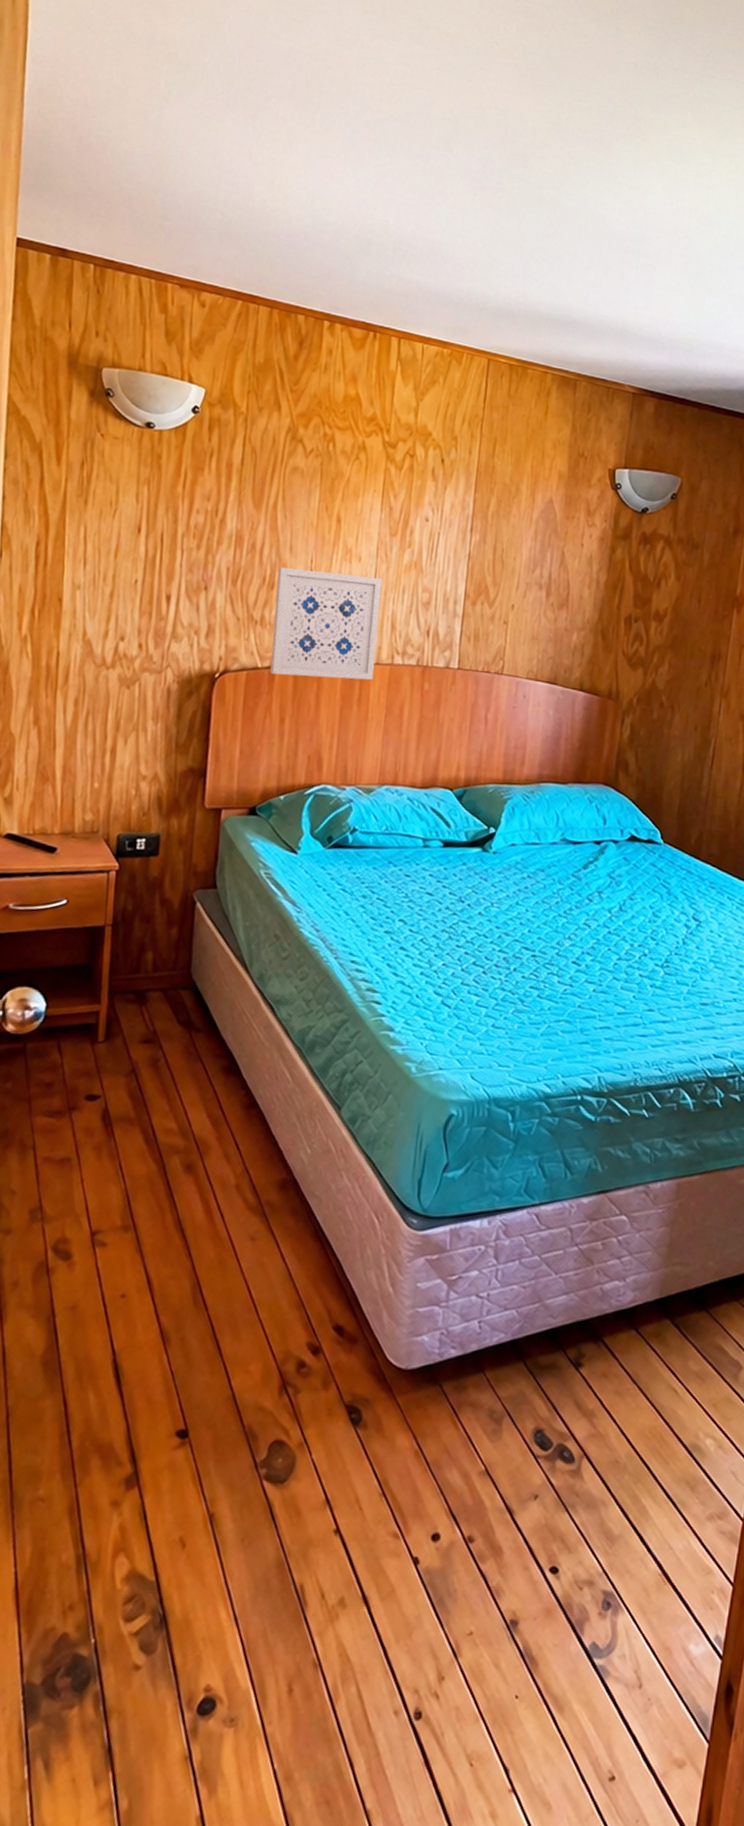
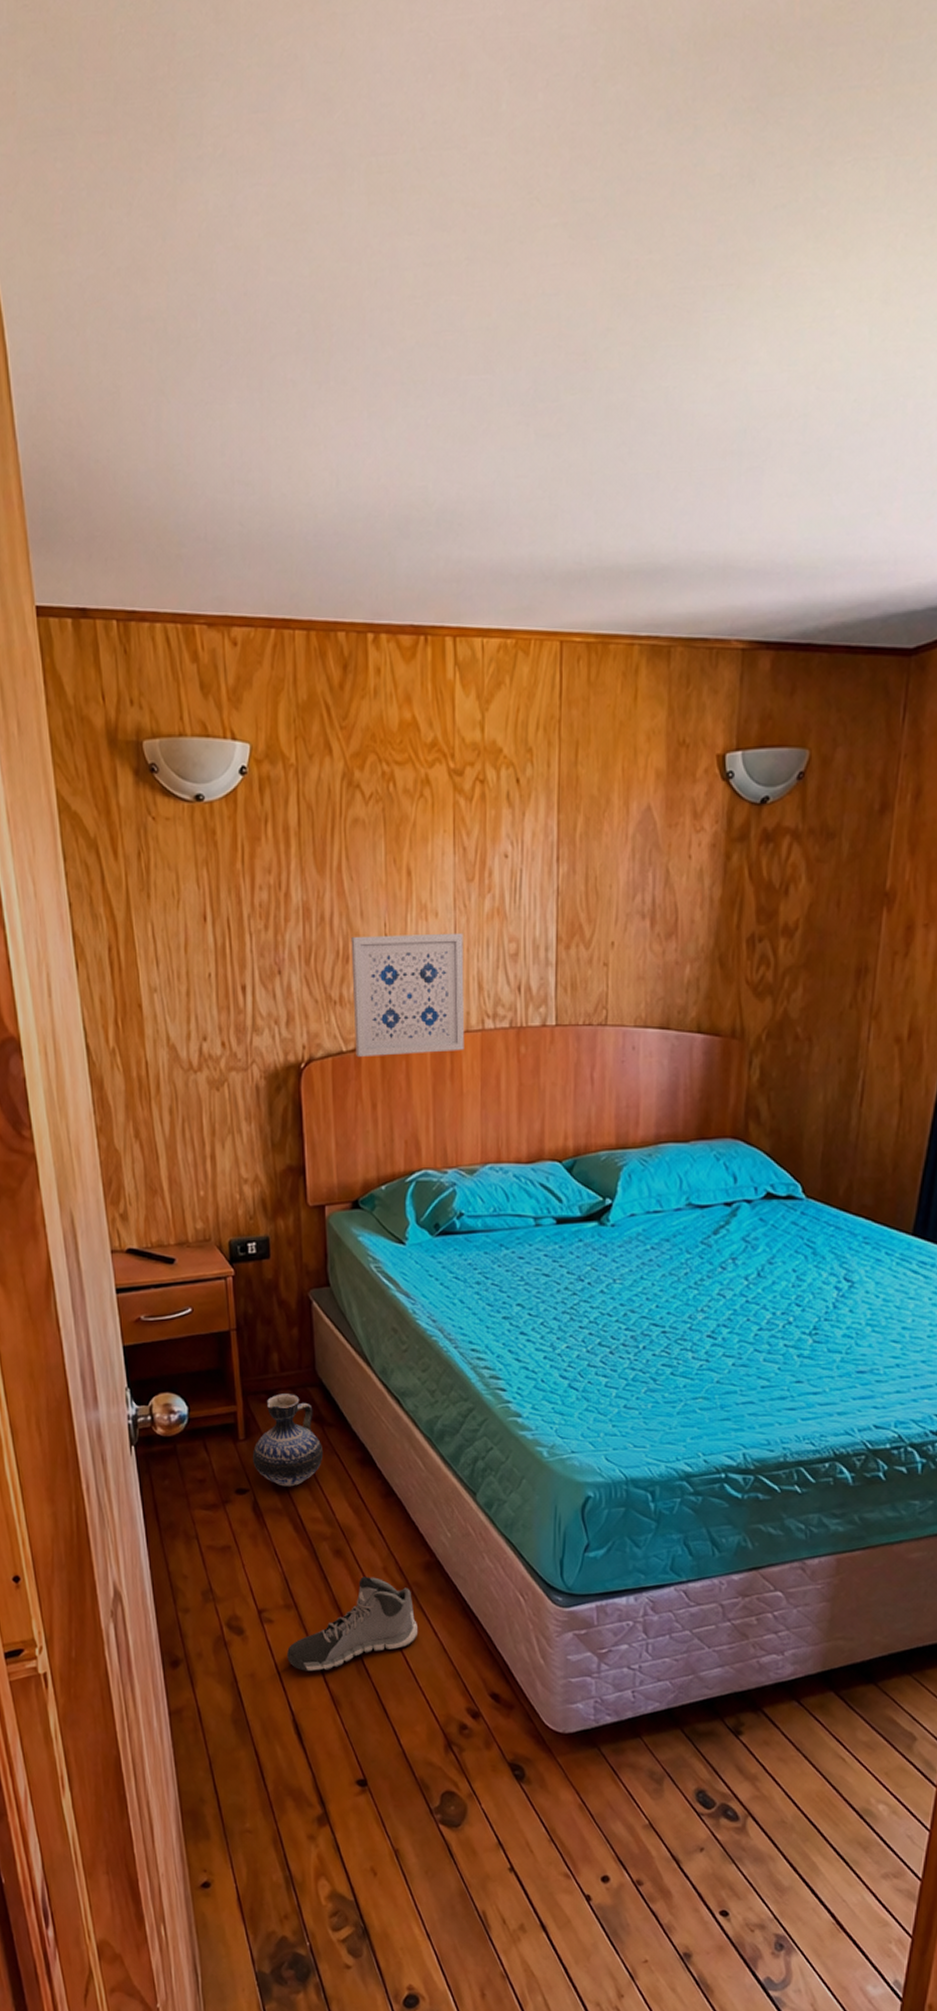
ceramic jug: none [109,994,188,1095] -> present [252,1394,324,1487]
sneaker: none [116,1195,266,1303] -> present [287,1576,419,1672]

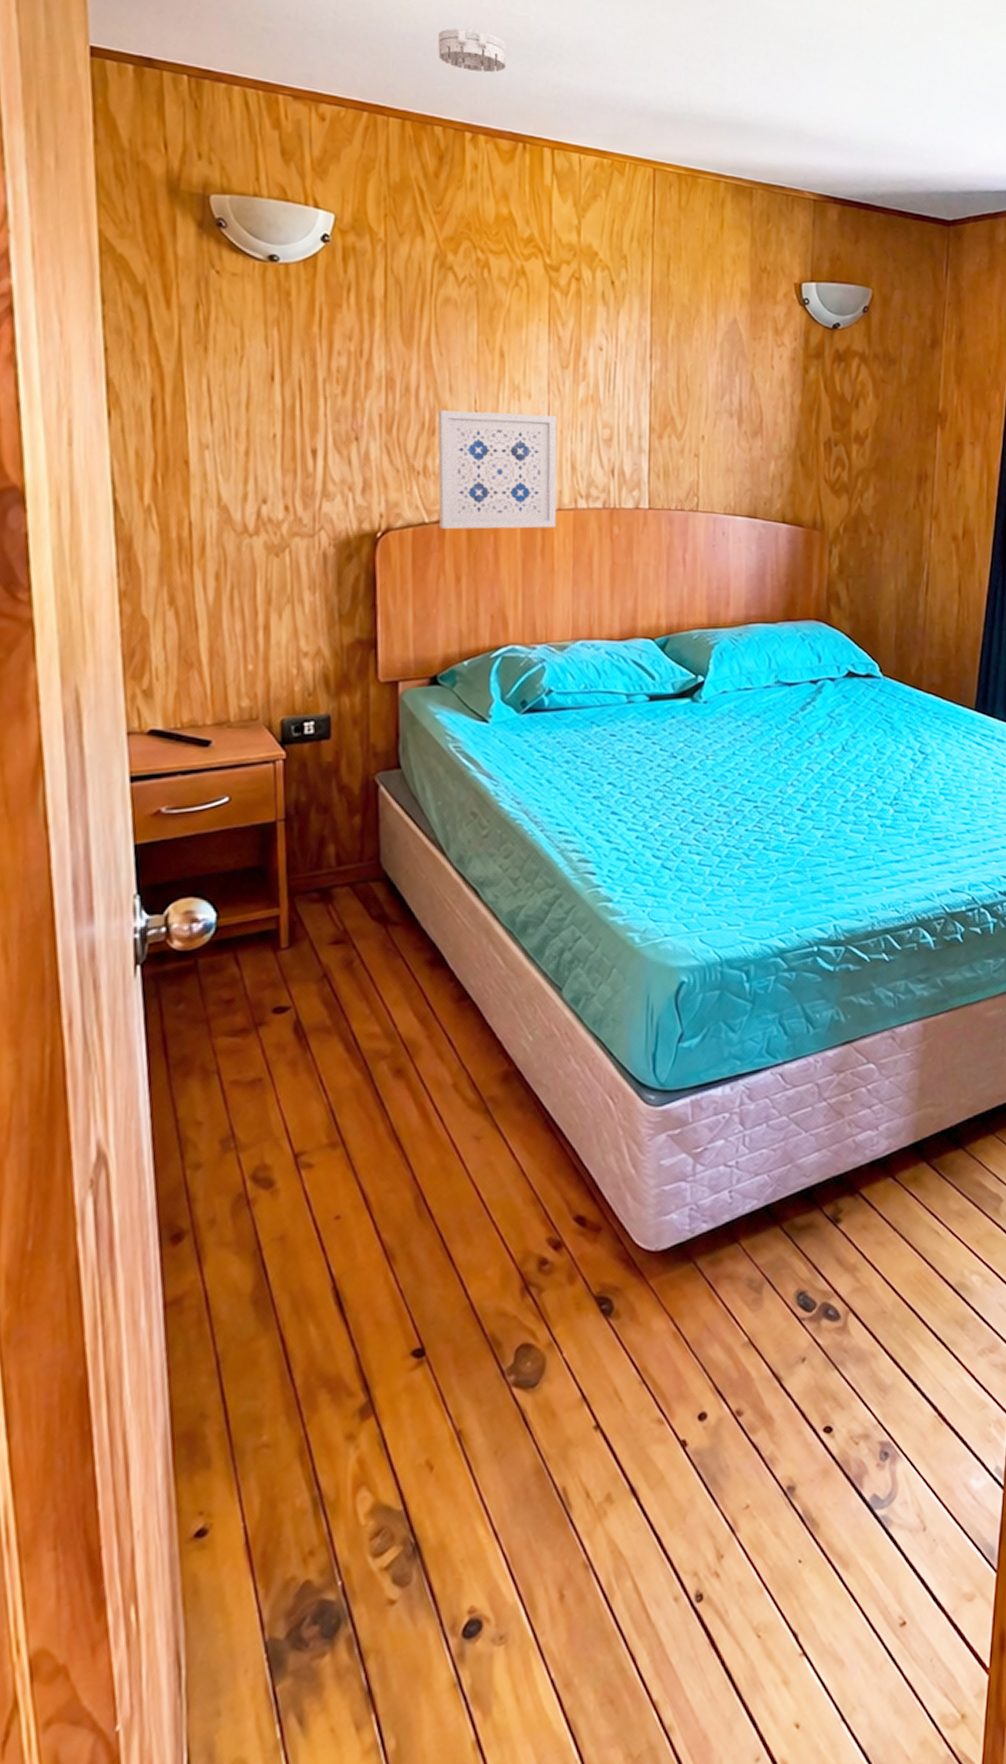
ceramic jug: present [252,1394,324,1487] -> none [296,891,386,1000]
sneaker: present [287,1576,419,1672] -> none [329,1096,493,1223]
smoke detector: none [338,513,406,562] -> present [438,27,507,73]

